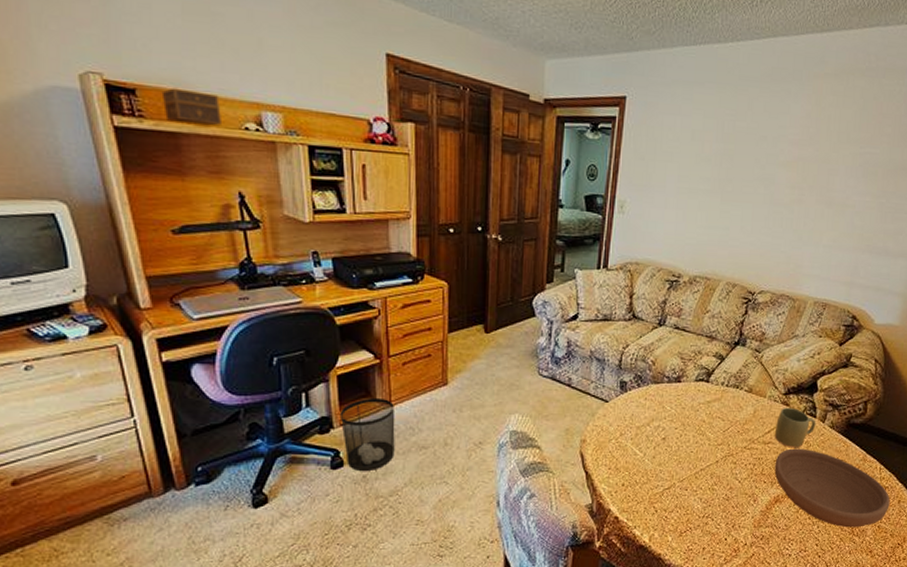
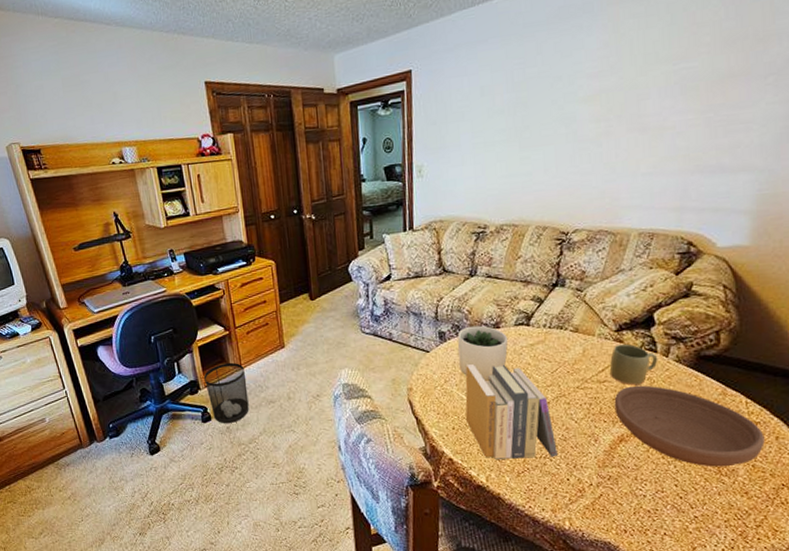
decorative box: present [161,88,221,126] -> none [56,142,97,168]
planter: none [636,378,688,436] -> present [457,325,508,381]
books: none [636,418,720,518] -> present [465,364,557,459]

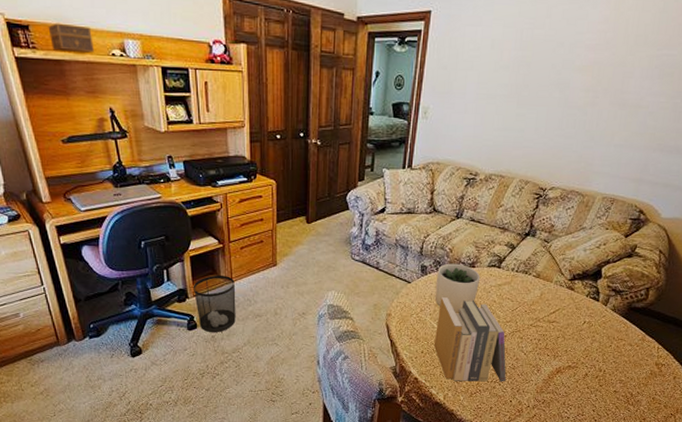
decorative box: none [56,142,97,168] -> present [48,23,94,54]
mug: present [609,343,658,386] -> none [558,291,599,327]
bowl: present [614,385,765,467] -> none [557,327,666,398]

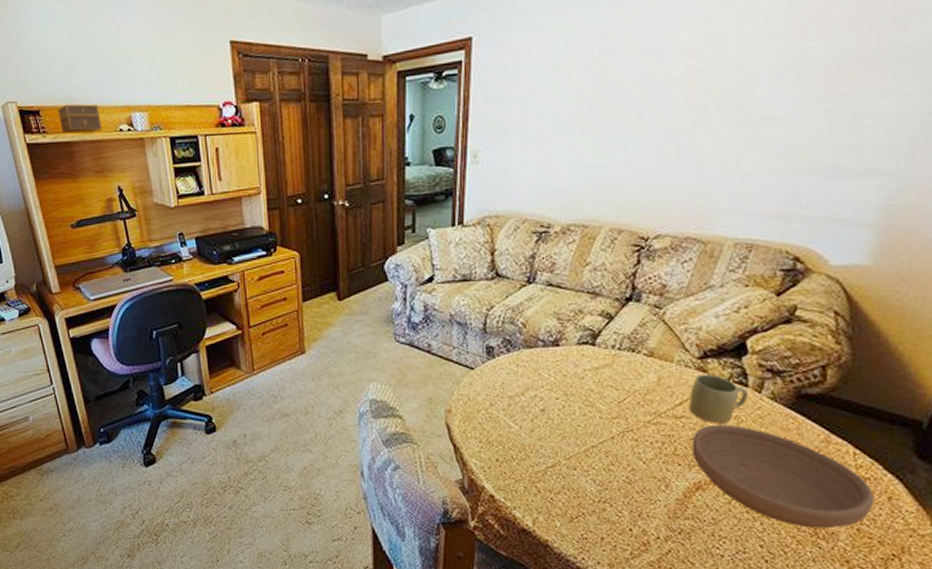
waste bin: present [193,274,236,332] -> none [210,366,260,436]
books: present [433,297,506,382] -> none [512,387,620,503]
planter: present [434,263,481,313] -> none [507,342,569,407]
bowl: none [557,327,666,398] -> present [692,424,874,529]
mug: none [558,291,599,327] -> present [688,374,749,424]

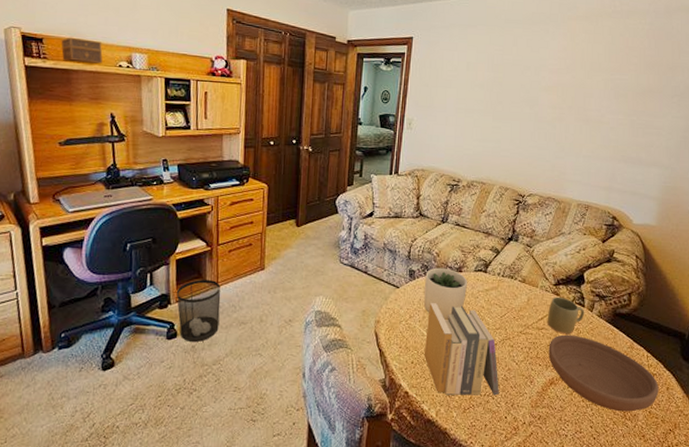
waste bin: none [210,366,260,436] -> present [176,279,221,342]
planter: none [507,342,569,407] -> present [423,267,468,320]
books: none [512,387,620,503] -> present [423,303,499,396]

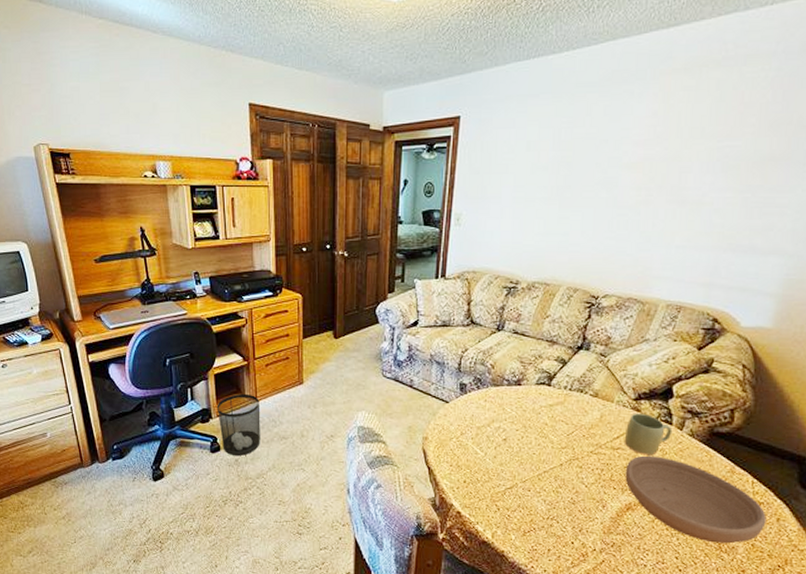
decorative box: present [61,37,103,65] -> none [87,149,128,177]
planter: present [423,267,468,320] -> none [476,380,528,437]
books: present [423,303,499,396] -> none [477,419,565,520]

